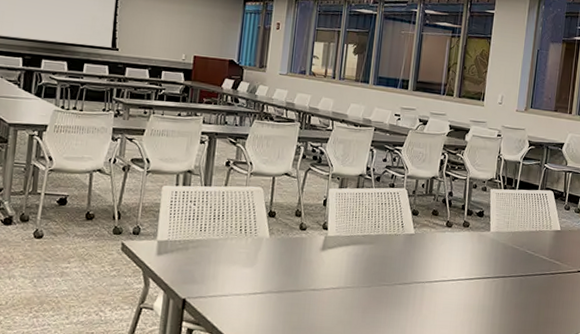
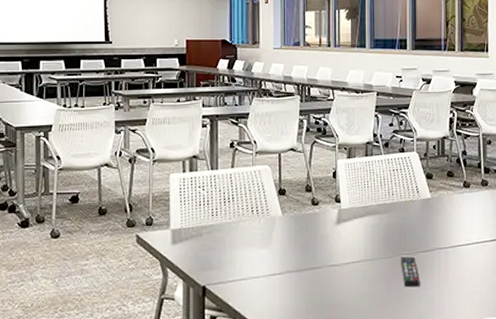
remote control: none [378,287,395,317] -> present [401,256,420,287]

